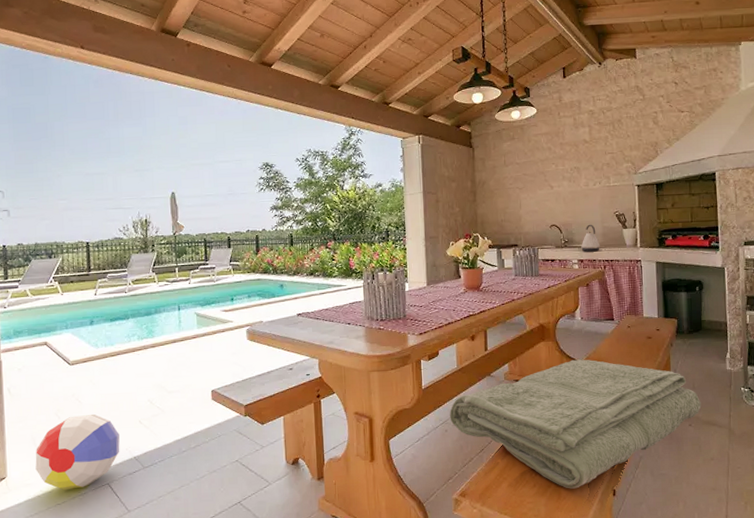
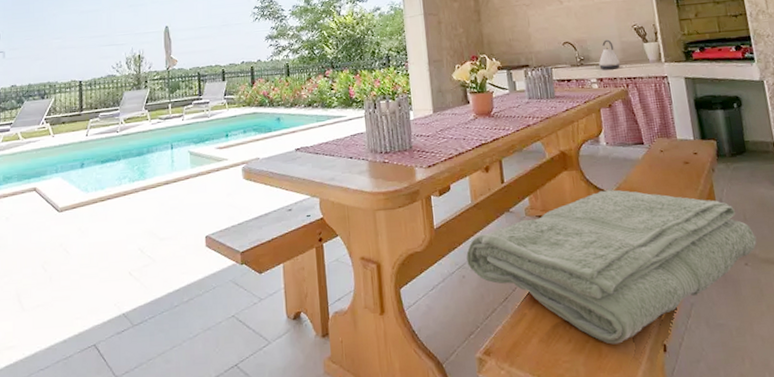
beachball: present [35,414,120,491] -> none [19,266,108,354]

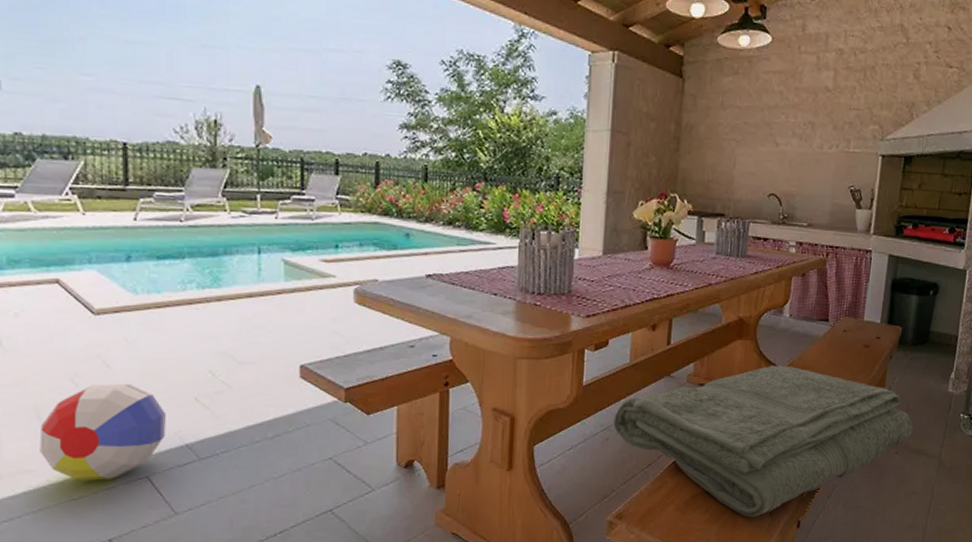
beachball: none [19,266,108,354] -> present [39,384,166,482]
kettle: present [598,39,621,70] -> none [802,198,826,234]

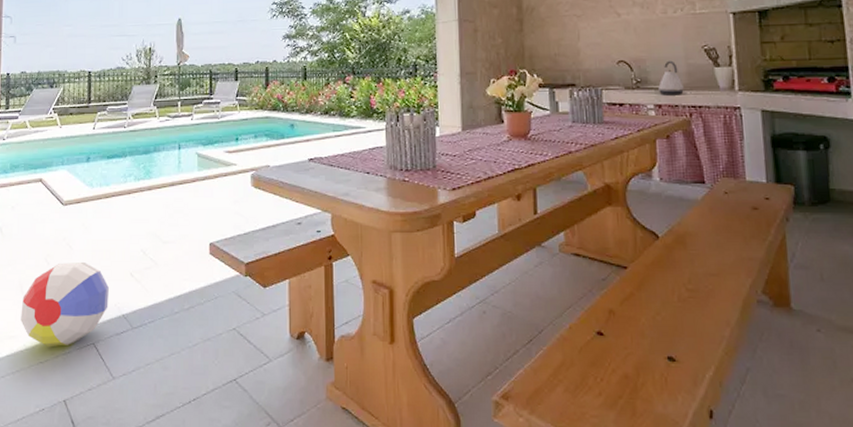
towel: present [614,365,913,517] -> none [489,232,834,404]
kettle: none [802,198,826,234] -> present [658,60,684,96]

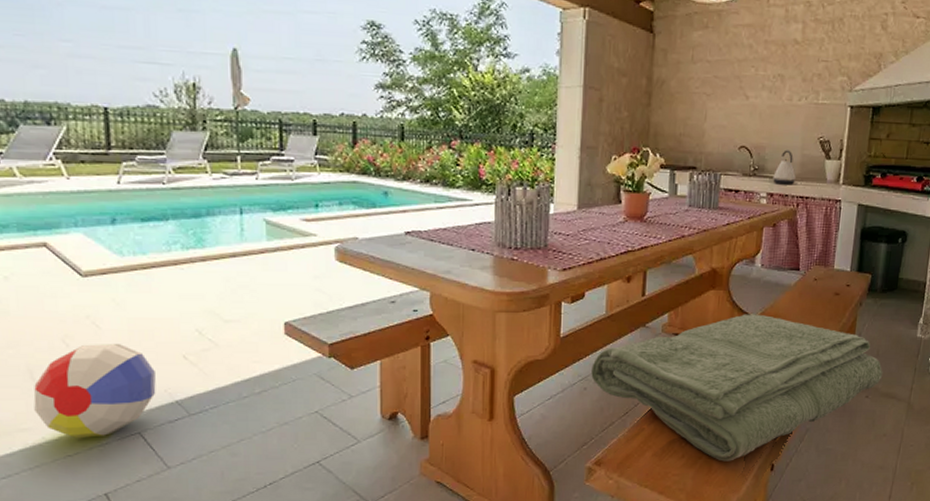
towel: none [489,232,834,404] -> present [591,314,883,462]

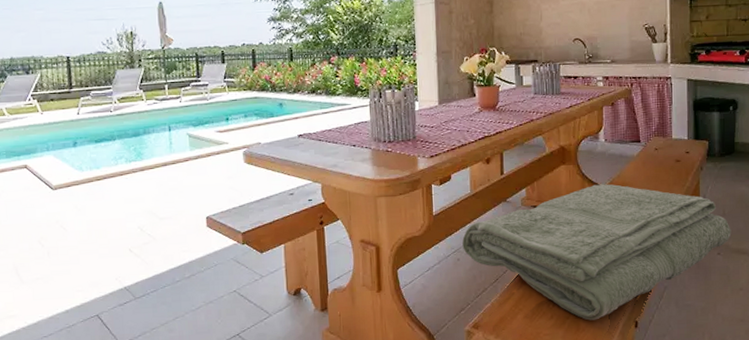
beachball: present [33,344,156,439] -> none [18,242,109,323]
kettle: present [773,149,796,185] -> none [606,38,627,69]

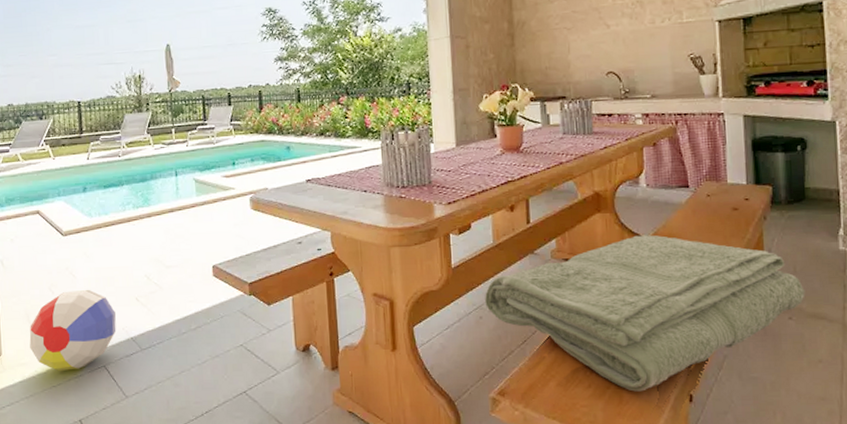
beachball: none [18,242,109,323] -> present [29,290,116,372]

